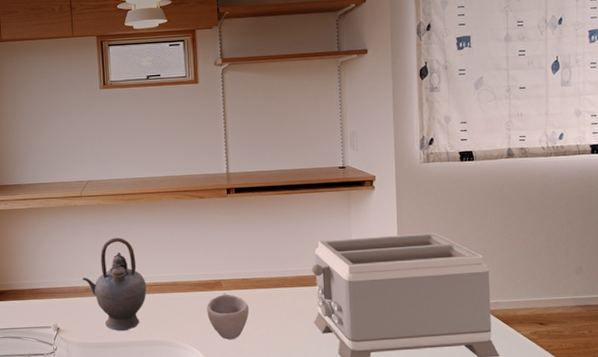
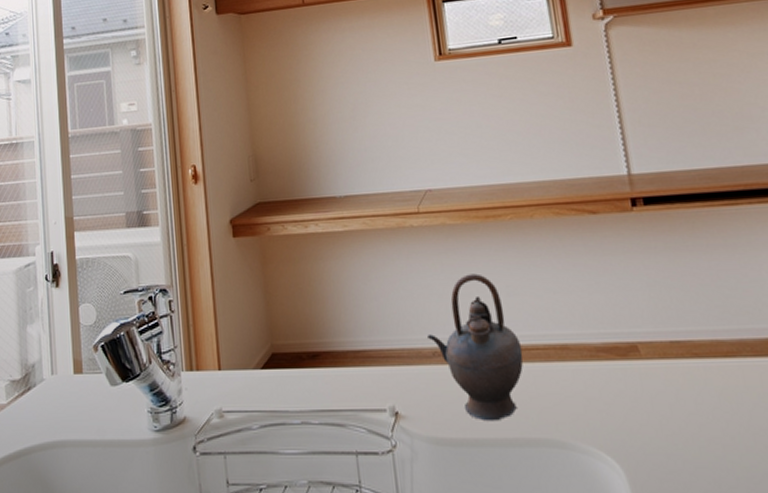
cup: present [207,292,250,340] -> none [618,363,689,442]

